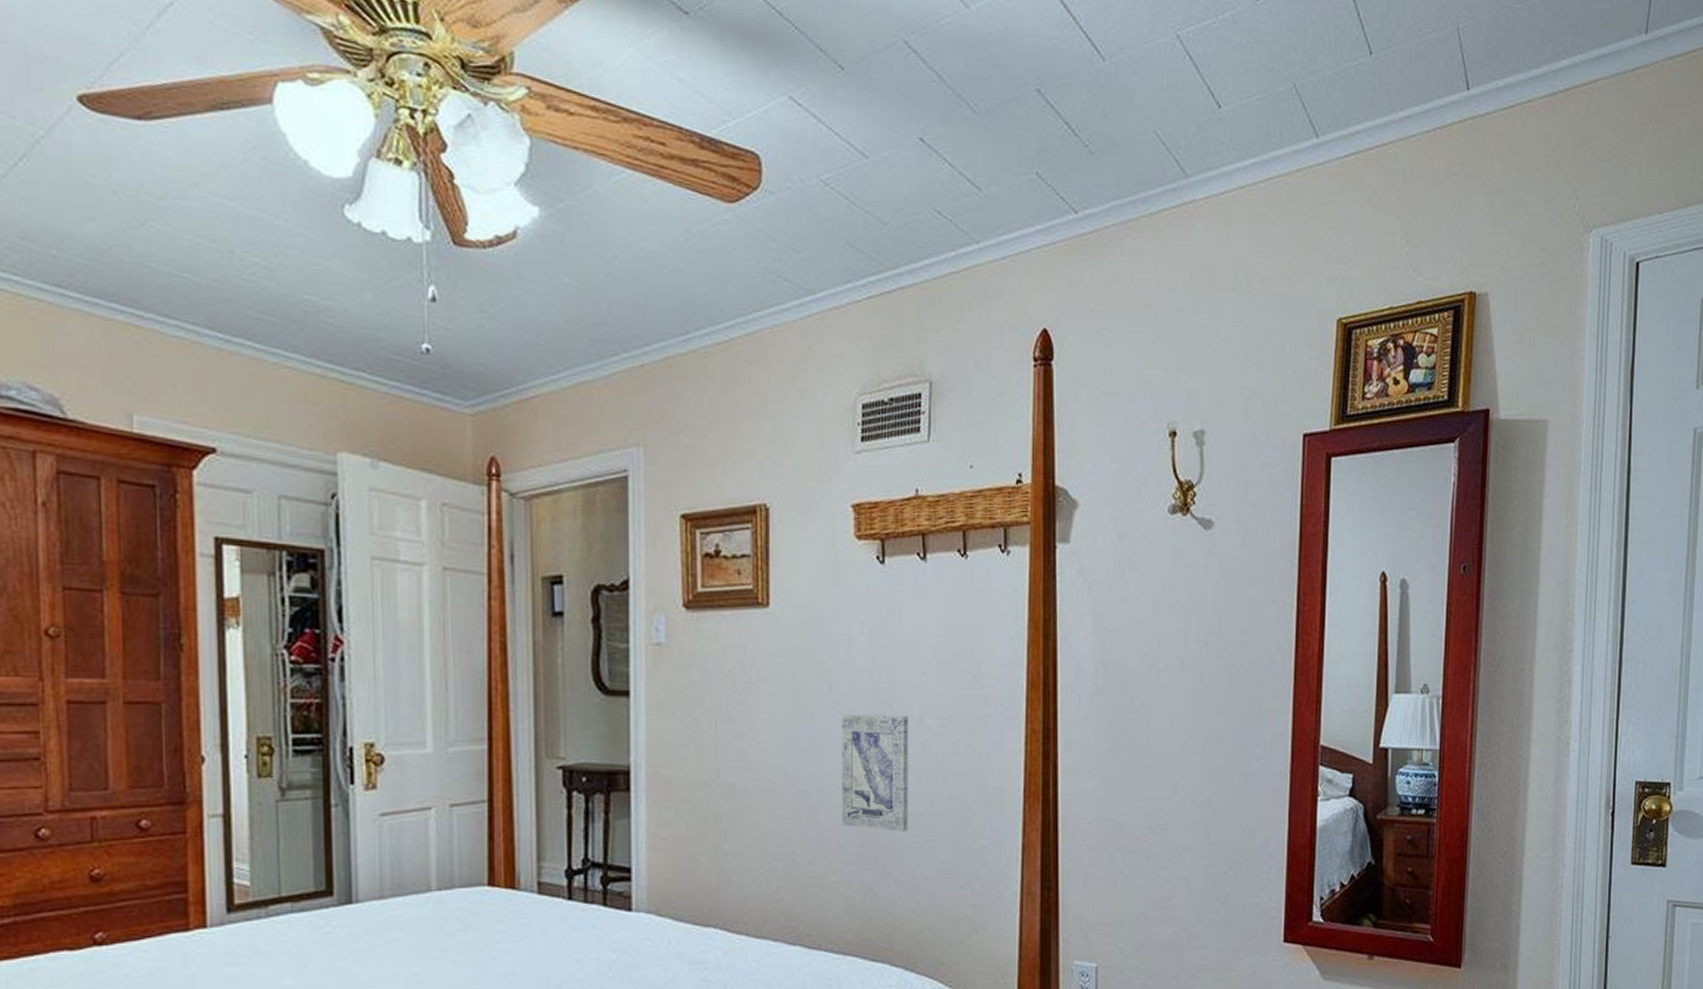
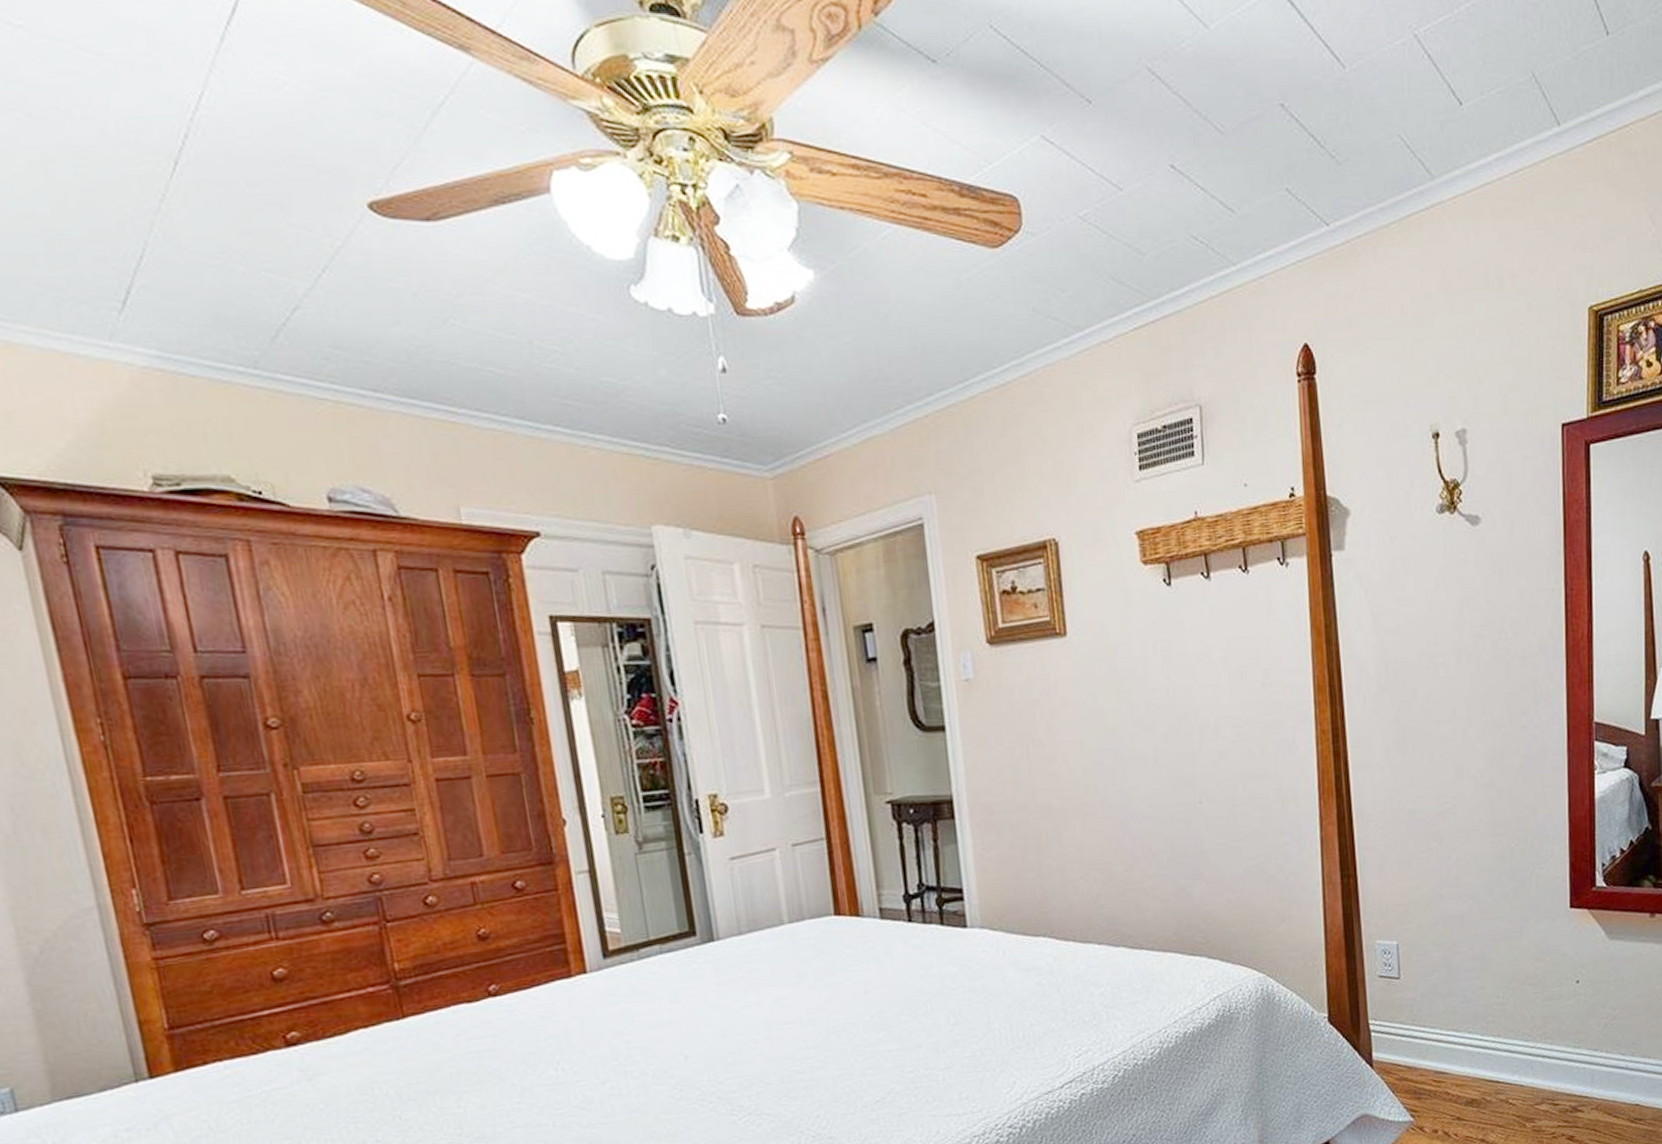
wall art: present [841,713,908,831] -> none [1142,727,1214,836]

